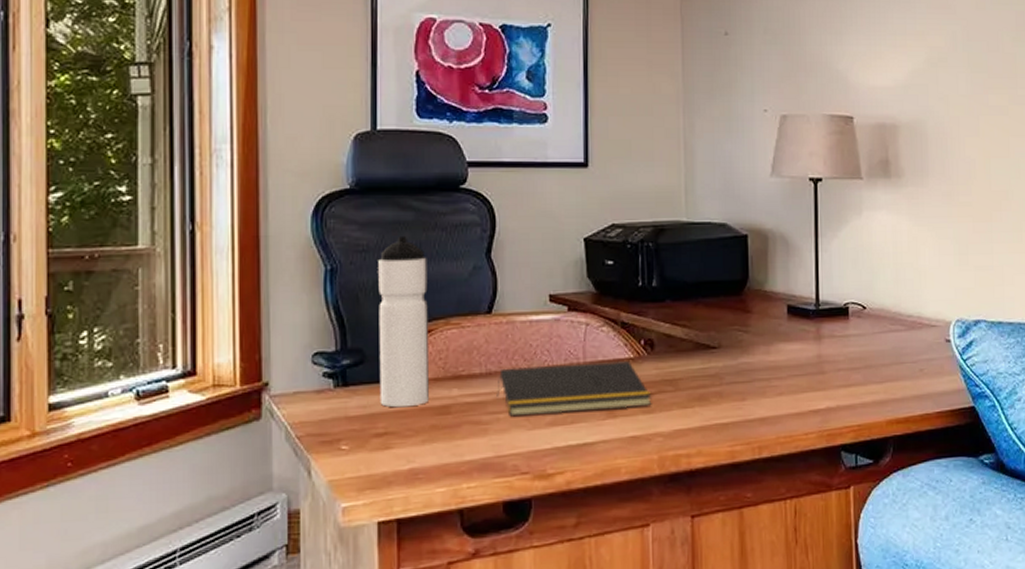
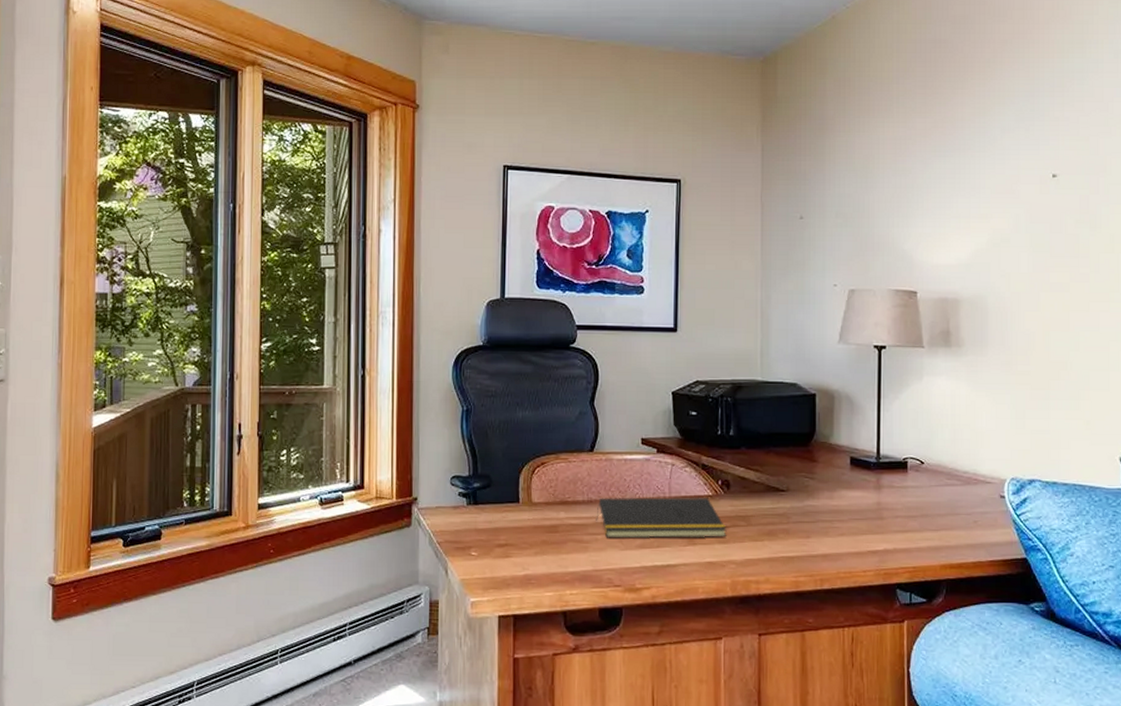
water bottle: present [378,235,429,408] -> none [502,384,542,525]

